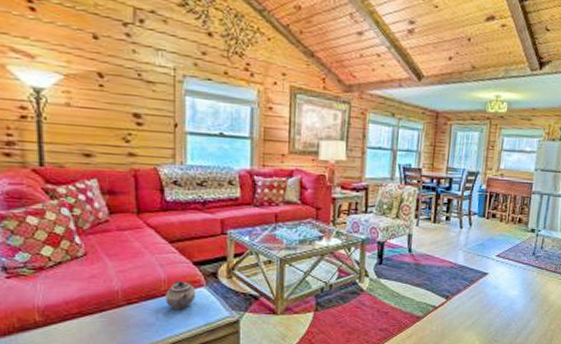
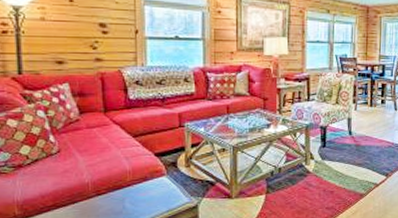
teapot: present [165,281,196,309] -> none [131,171,158,198]

